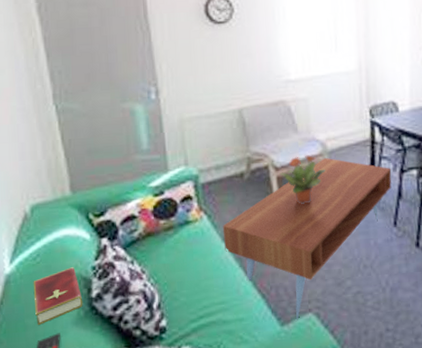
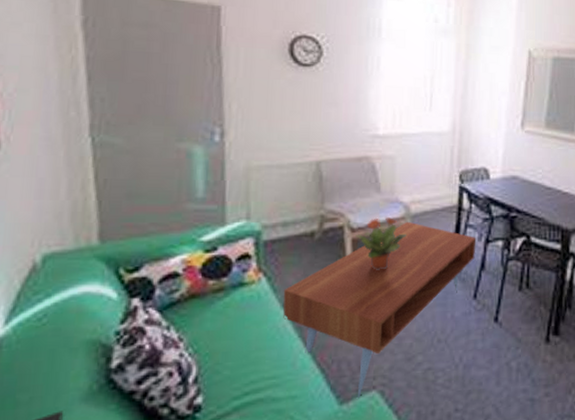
hardcover book: present [33,267,83,325] -> none [32,331,98,401]

